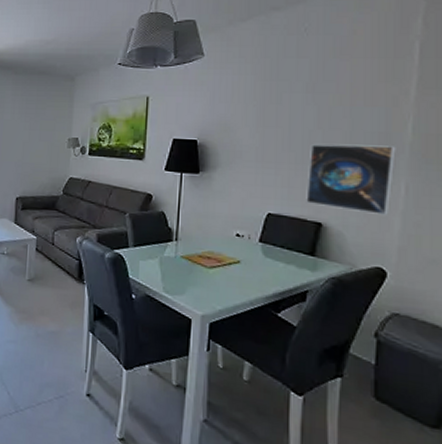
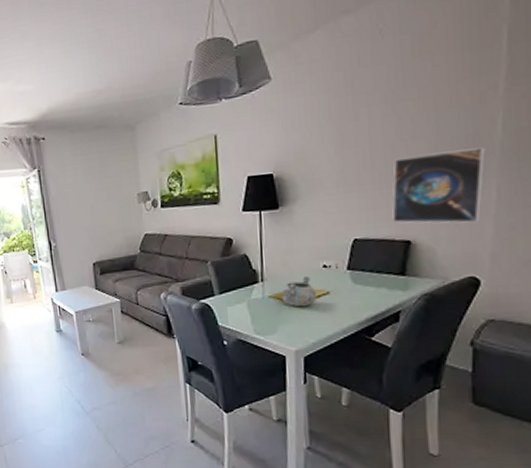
decorative bowl: none [193,242,228,272] -> present [281,276,318,307]

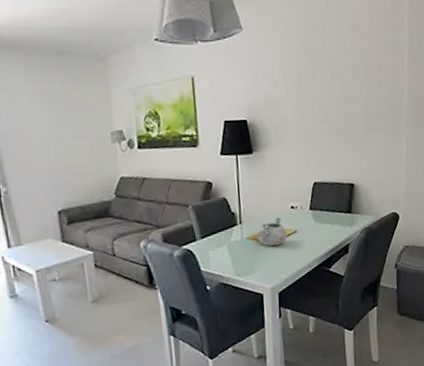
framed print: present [392,147,486,223] -> none [340,109,399,169]

